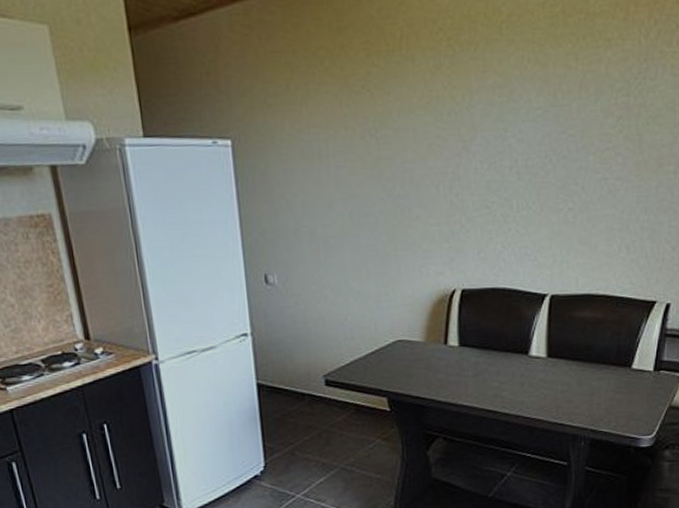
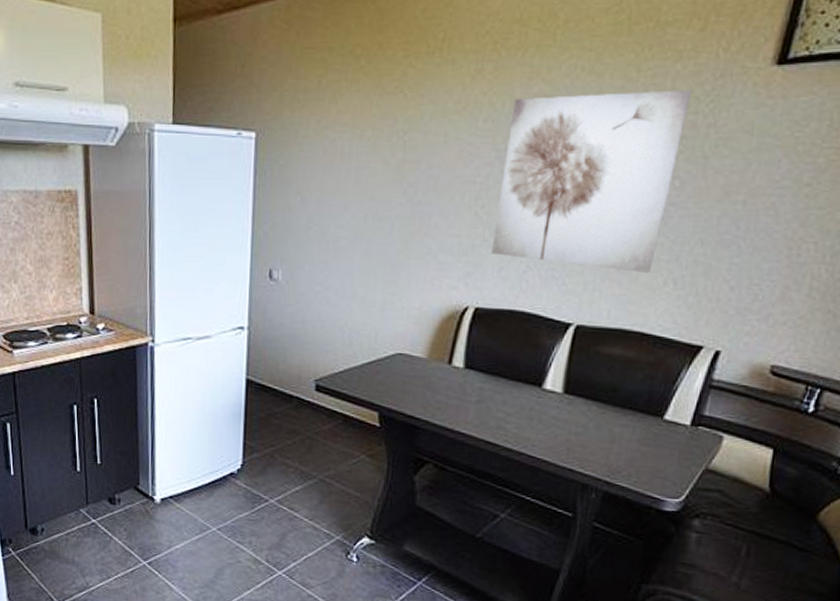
wall art: none [469,74,623,243] -> present [491,90,692,273]

